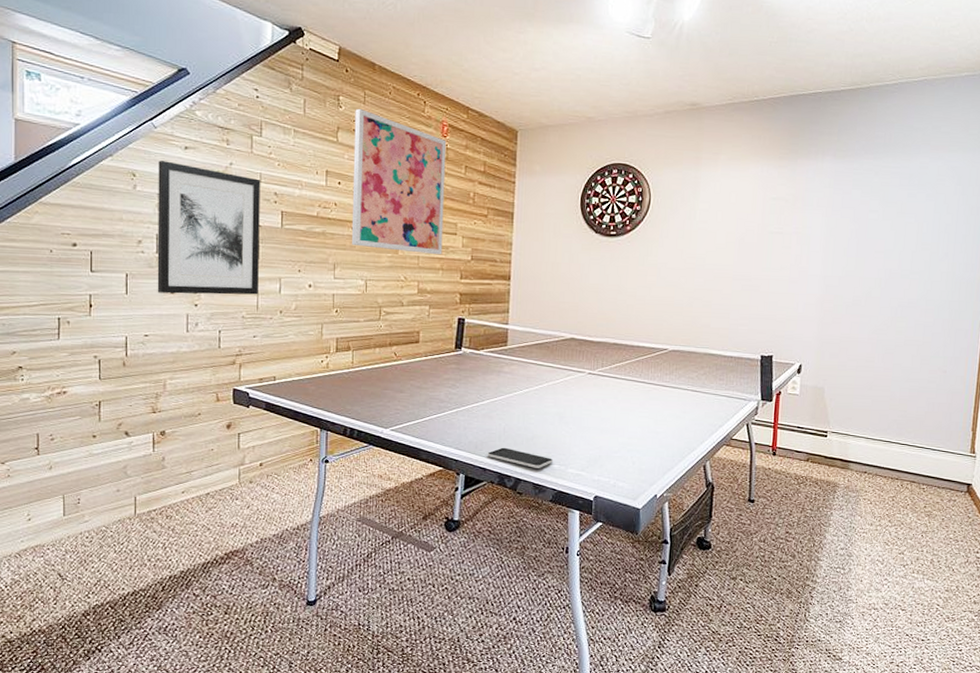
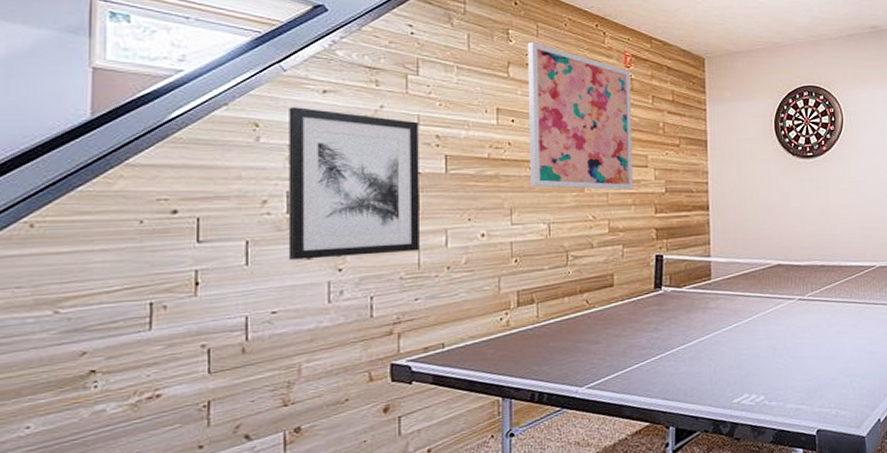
smartphone: present [487,447,554,468] -> none [698,390,771,409]

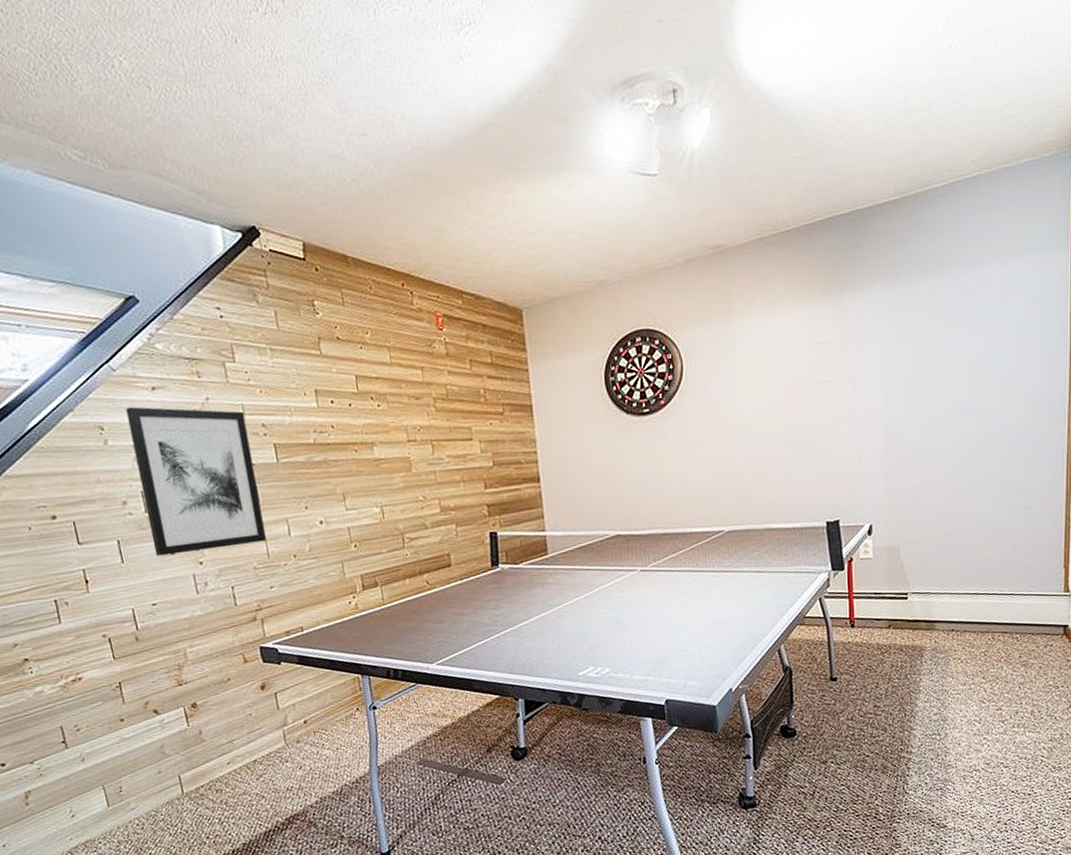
wall art: present [527,41,633,190] -> none [334,311,460,471]

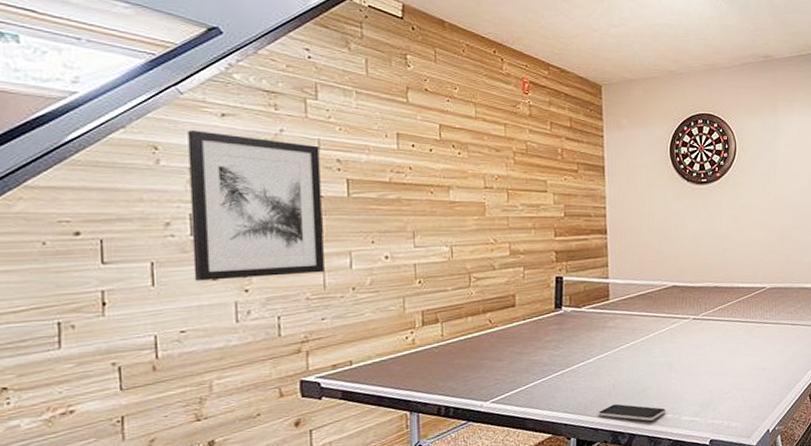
smartphone: none [544,663,617,681] -> present [598,404,666,421]

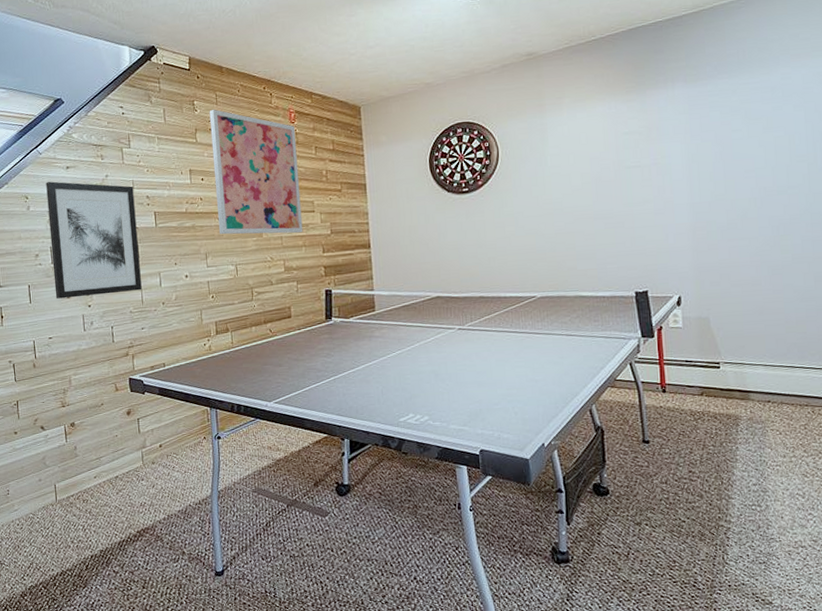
wall art: none [425,67,533,214] -> present [209,109,303,235]
smartphone: present [598,404,666,421] -> none [368,409,435,427]

